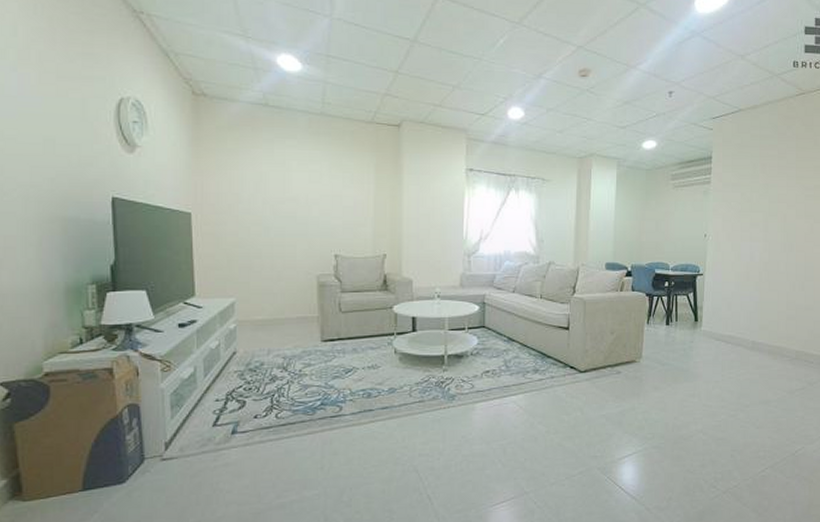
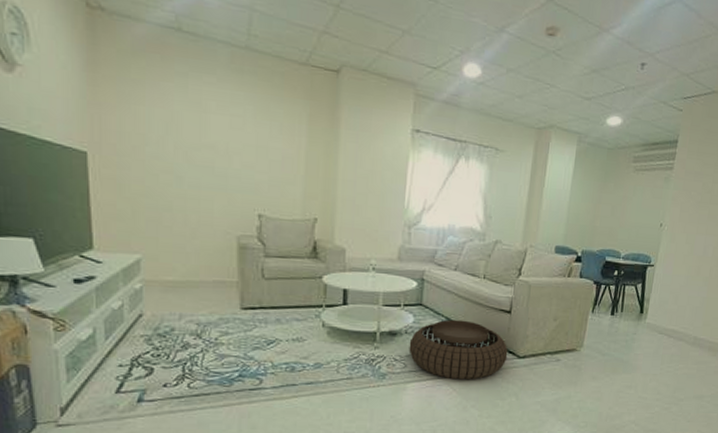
pouf: none [475,339,569,397] -> present [409,319,508,380]

